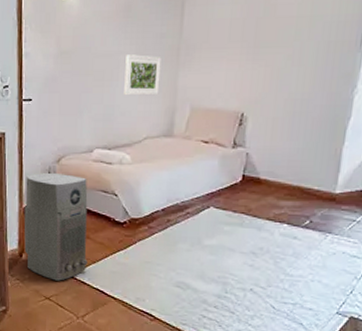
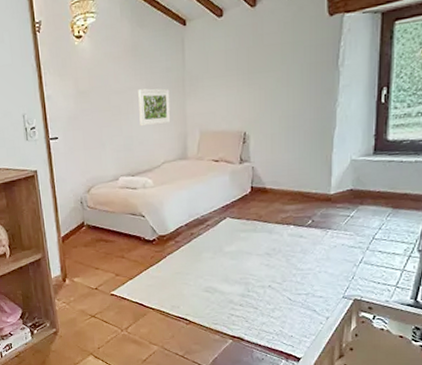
air purifier: present [24,173,88,281] -> none [61,202,125,300]

